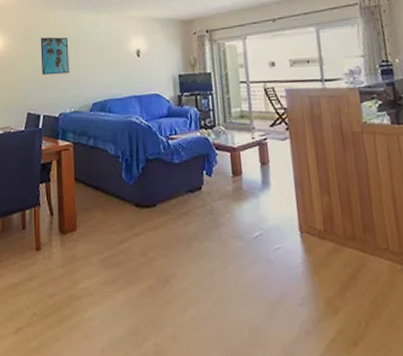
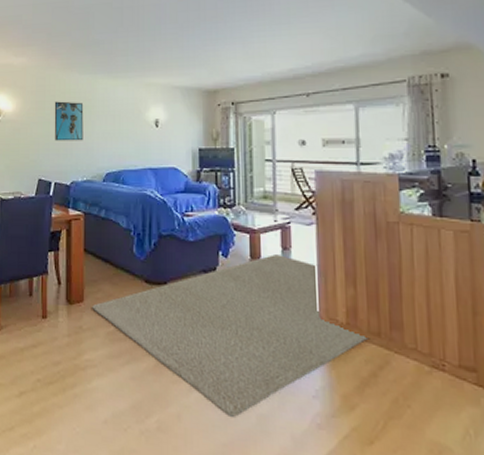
rug: none [85,170,345,332] -> present [92,254,369,417]

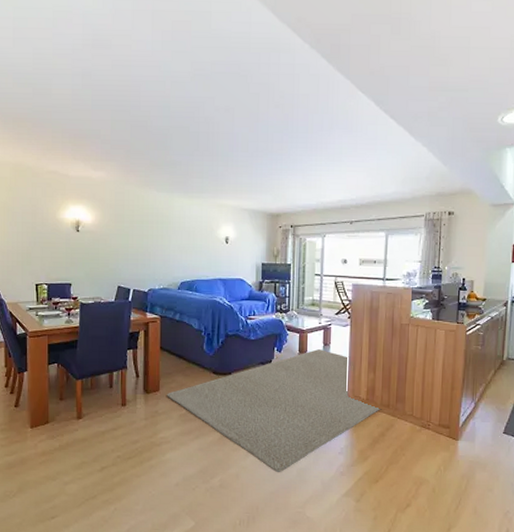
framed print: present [54,101,84,141] -> none [133,216,161,253]

